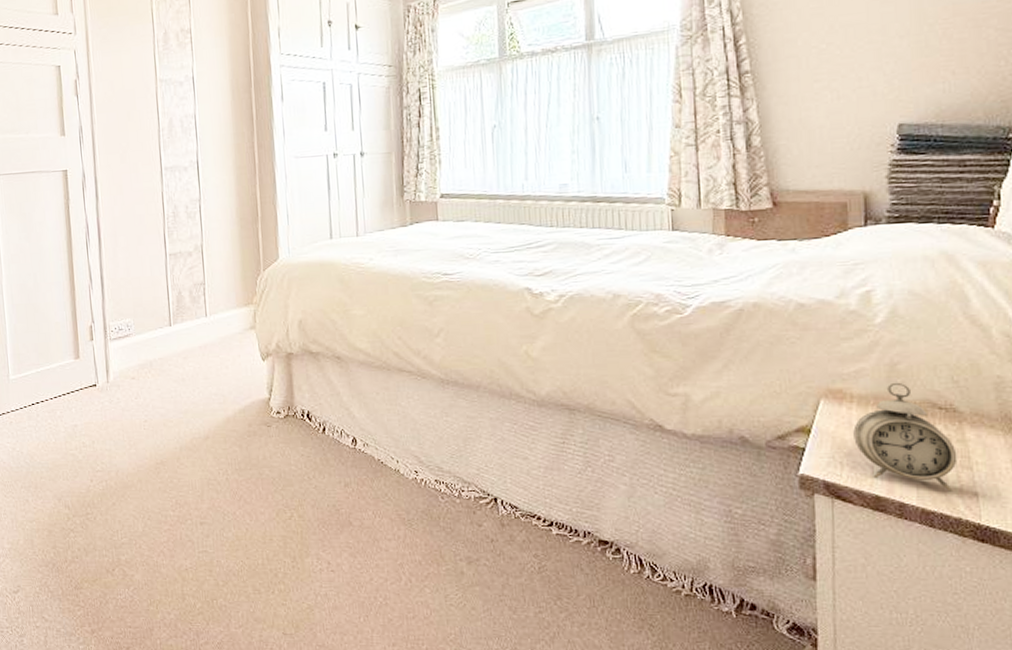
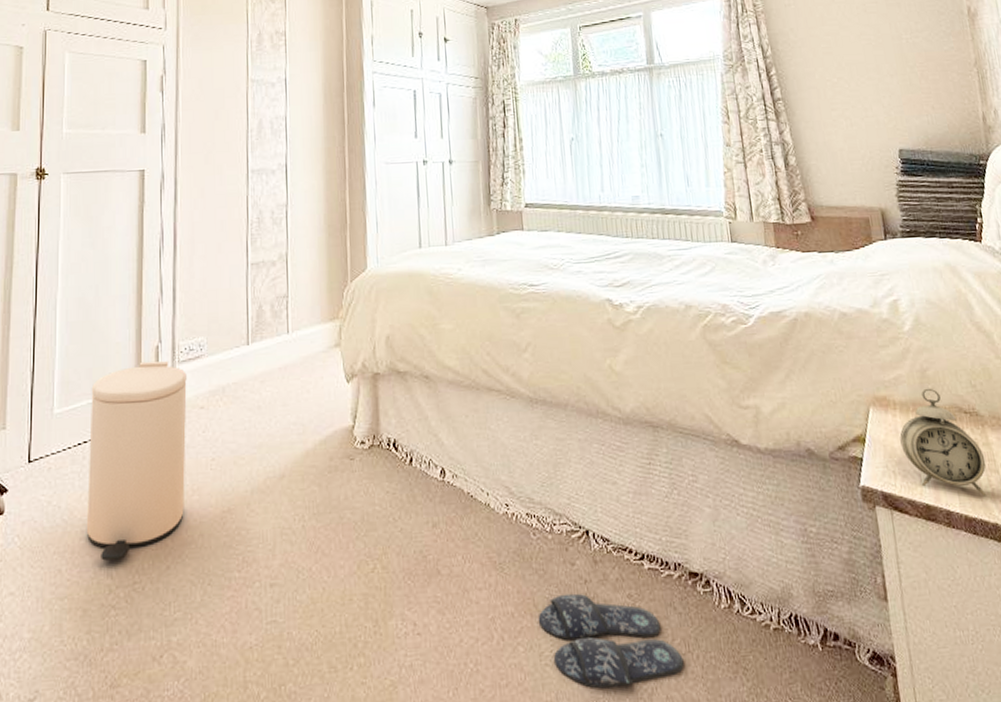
pedal bin: none [38,338,124,495] -> present [87,360,187,561]
slippers: none [445,549,588,629] -> present [539,593,684,689]

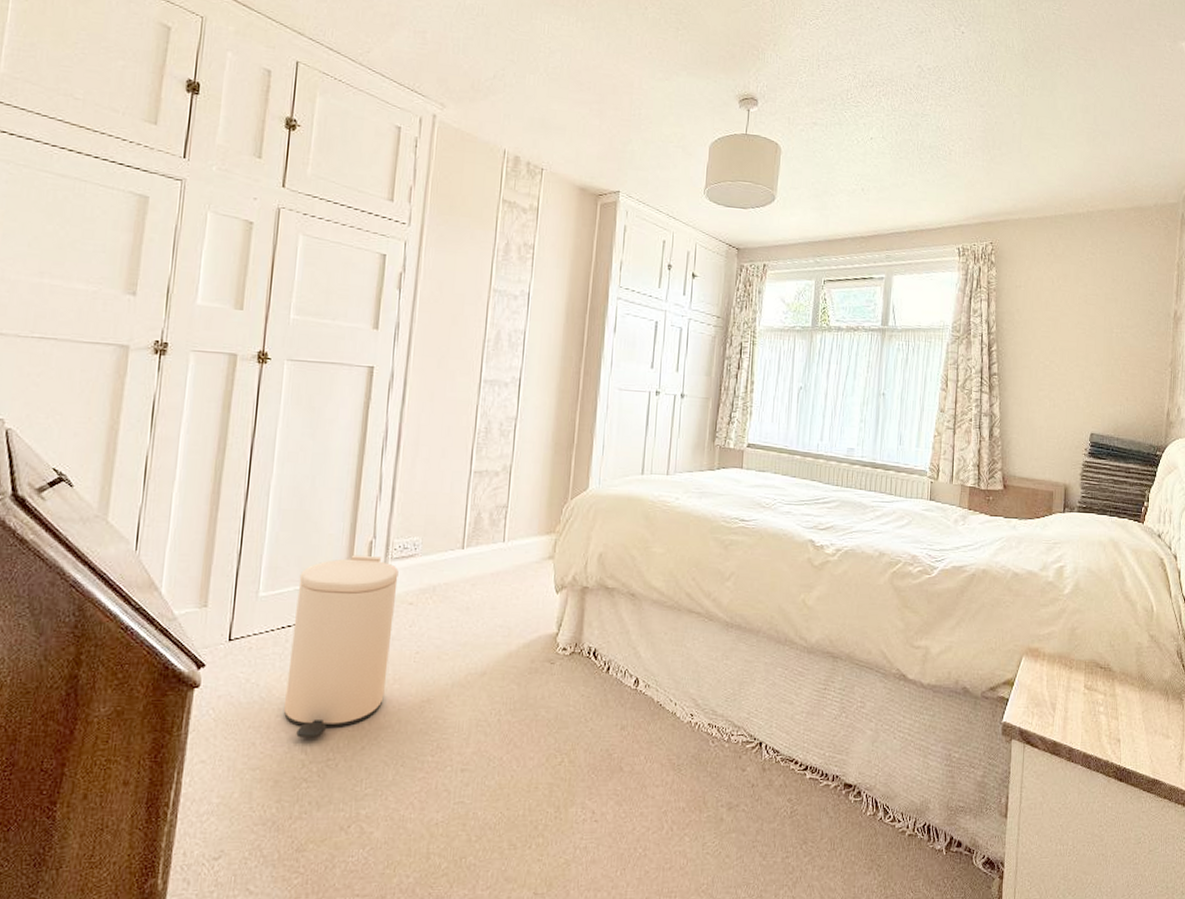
slippers: present [539,593,684,689] -> none [706,795,828,876]
alarm clock: present [899,388,987,496] -> none [1043,644,1109,738]

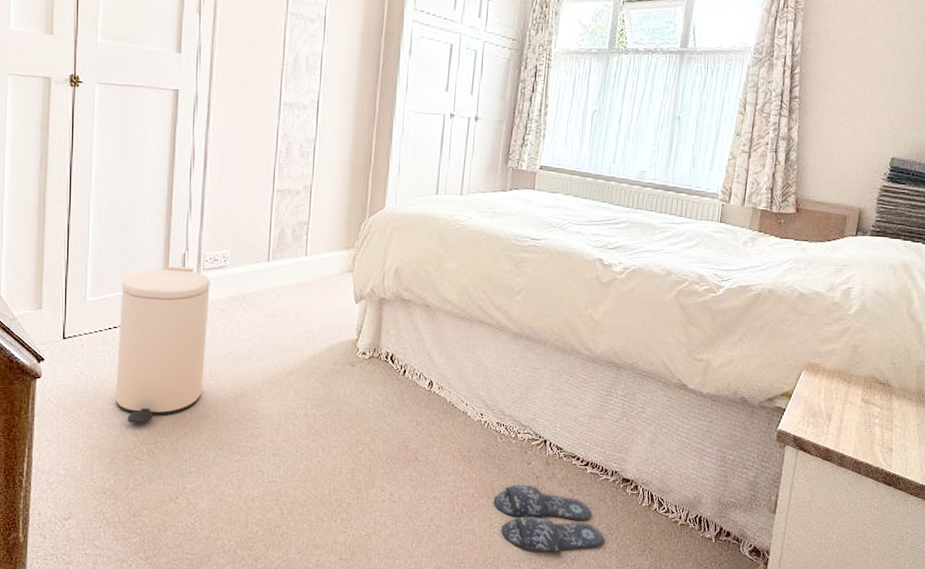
slippers: none [706,795,828,876] -> present [494,484,605,553]

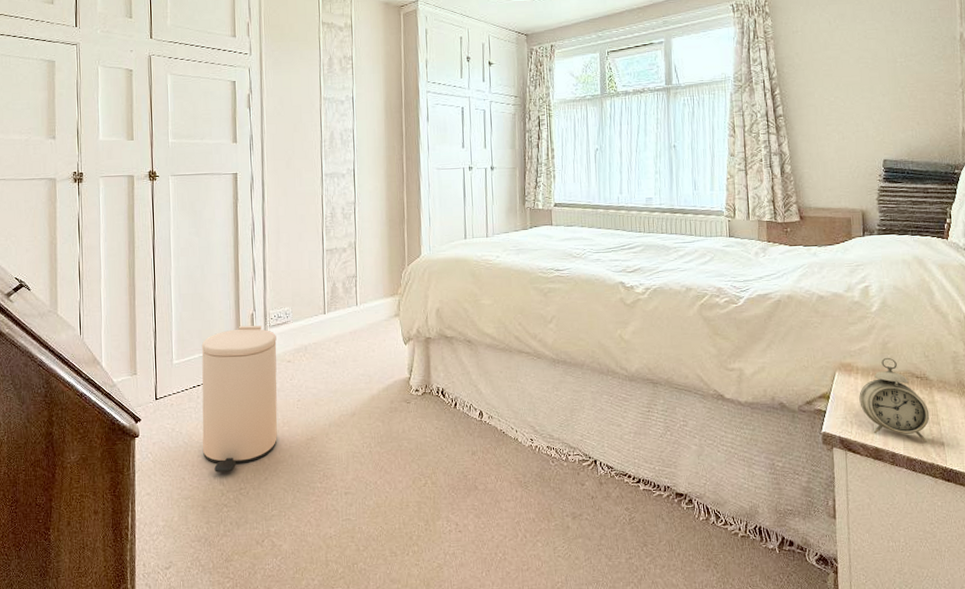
slippers: present [494,484,605,553] -> none [554,506,668,575]
alarm clock: none [819,361,885,447] -> present [859,357,930,442]

